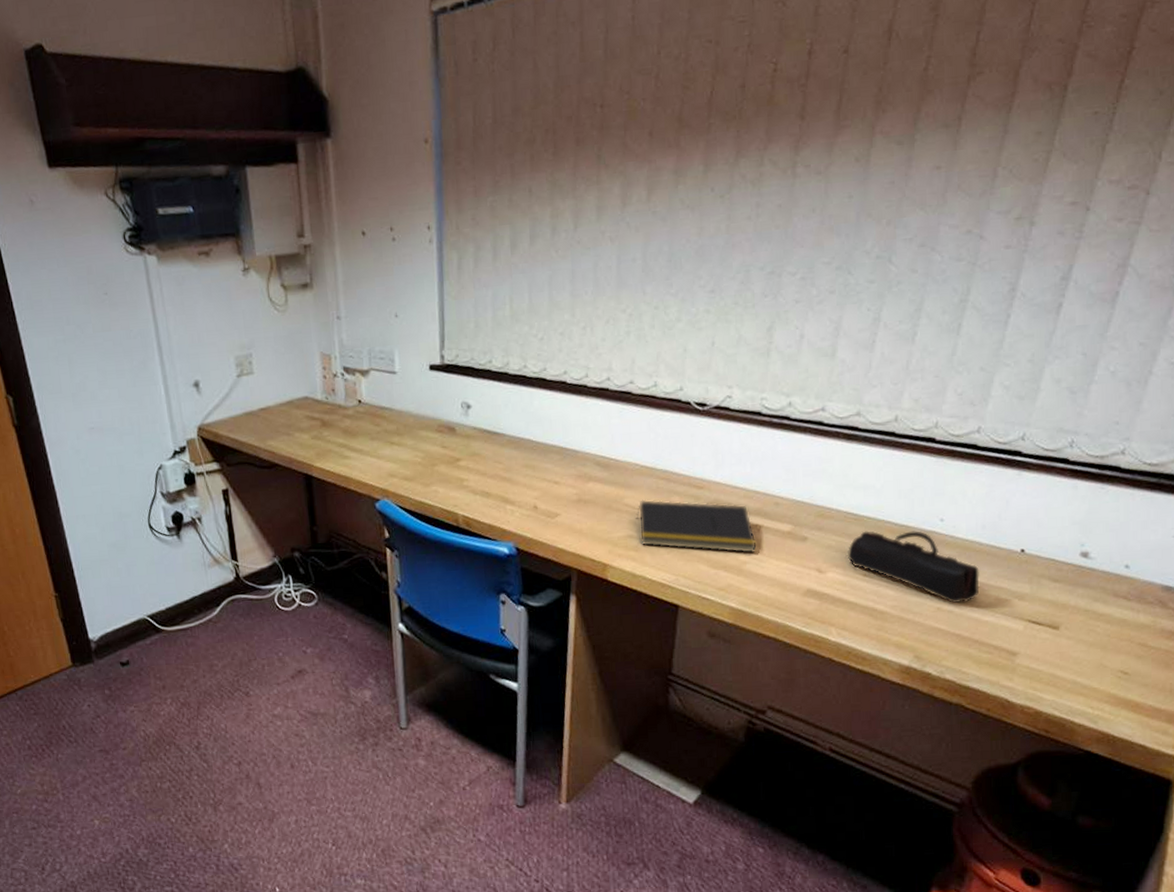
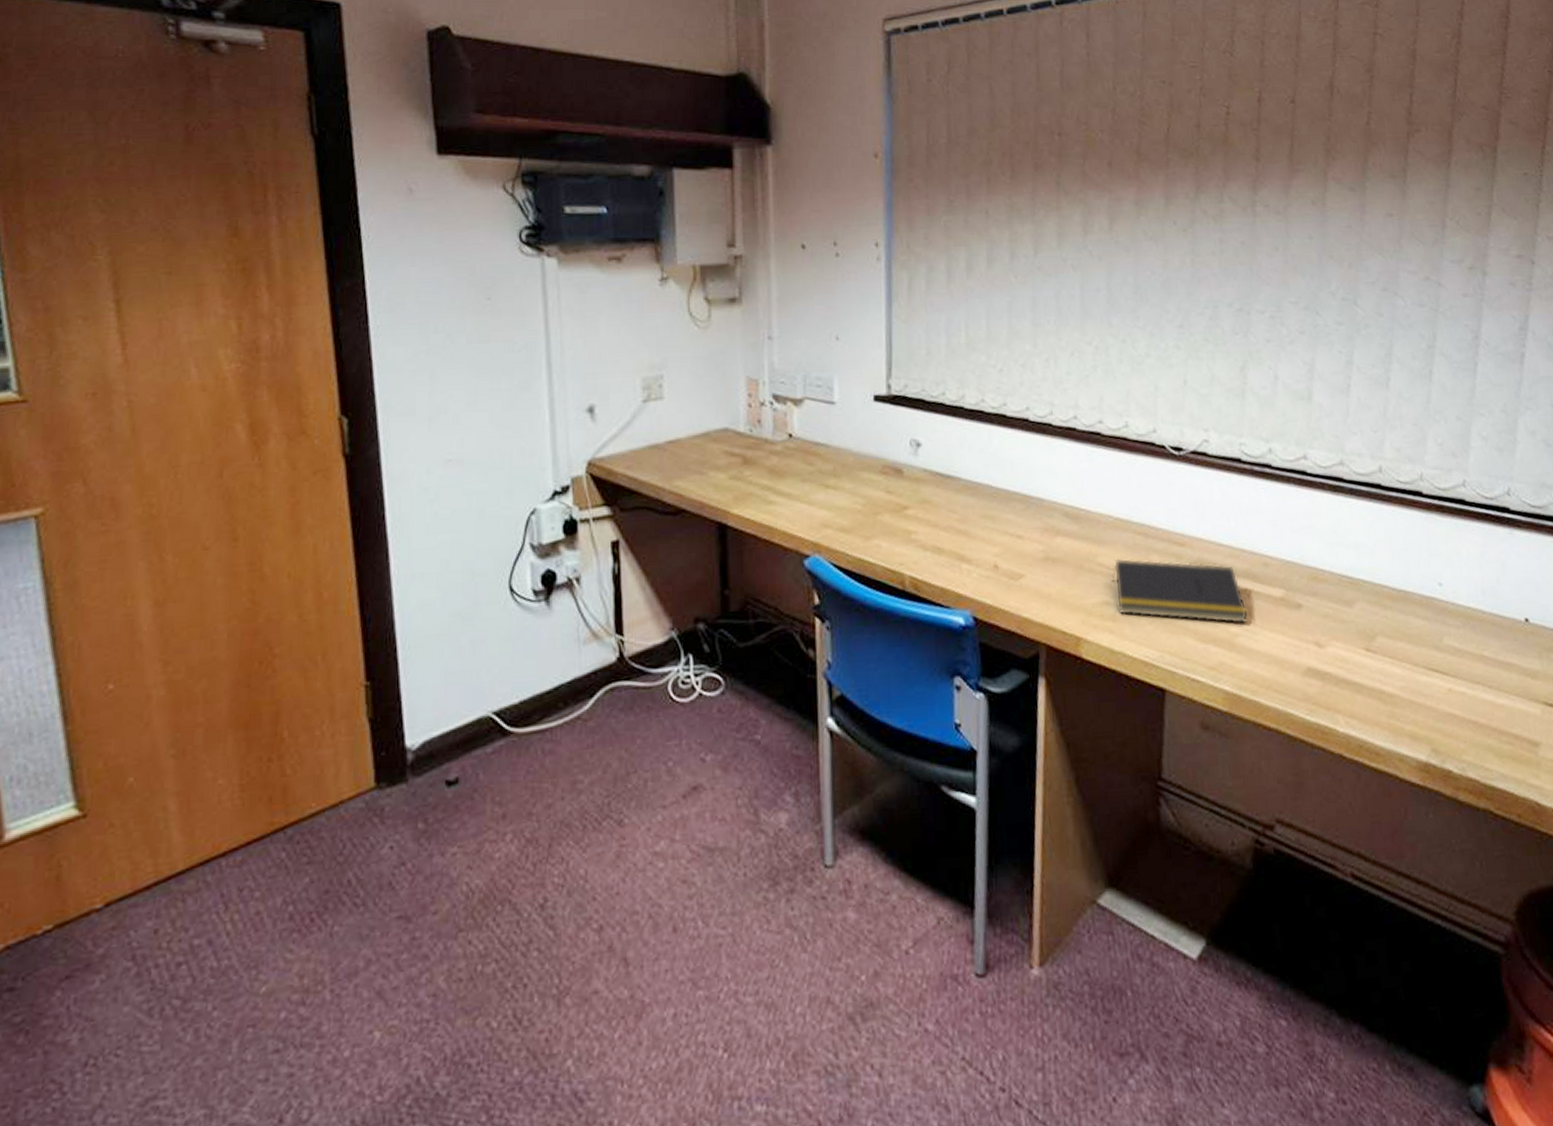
pencil case: present [848,531,980,604] -> none [1346,596,1489,684]

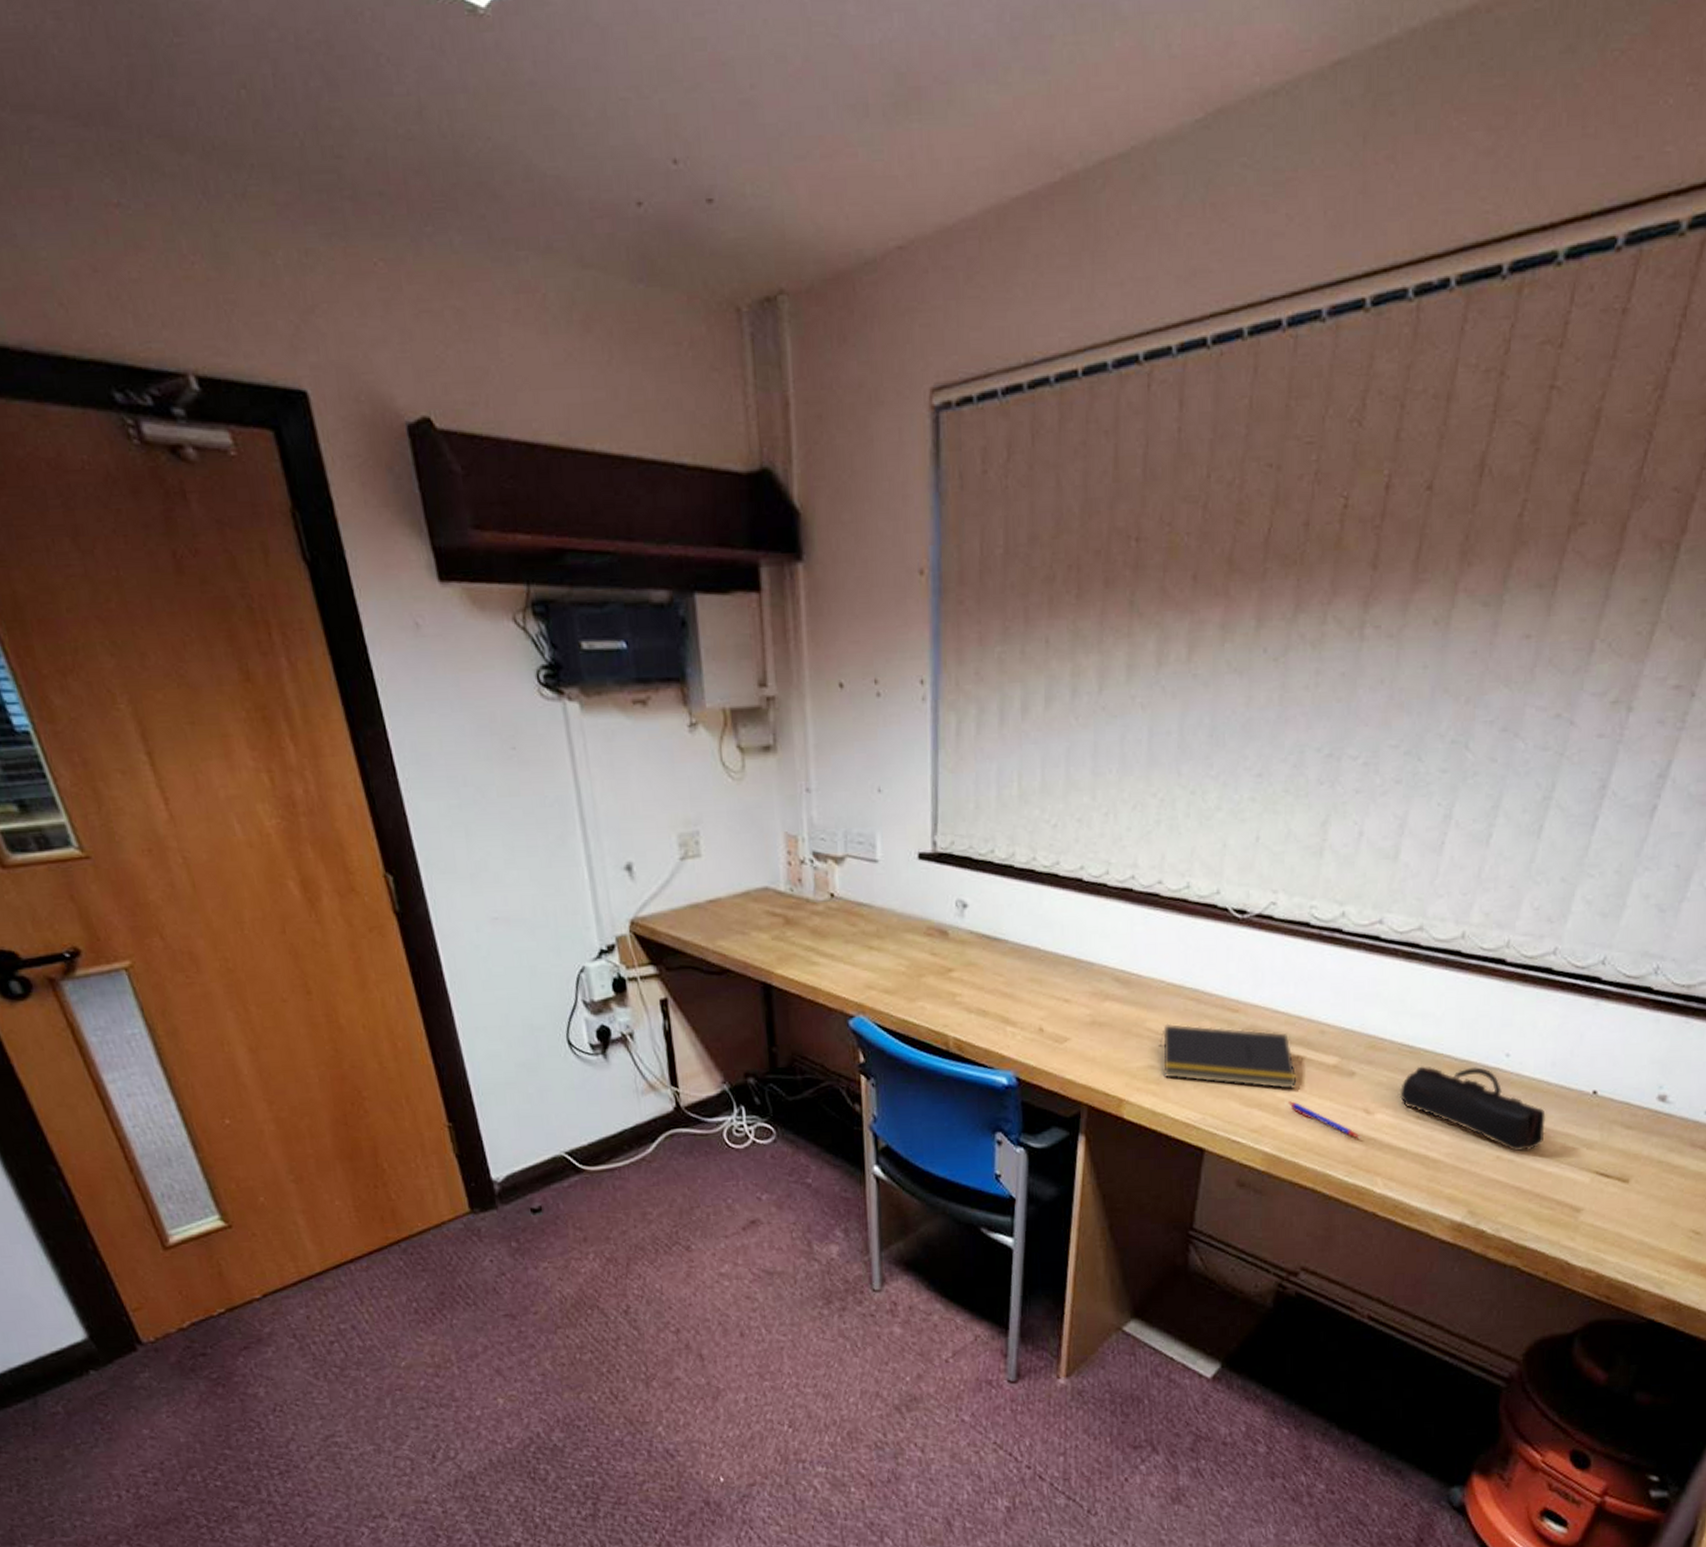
pen: none [1241,636,1317,674] -> present [1287,1101,1362,1139]
pencil case: none [1346,596,1489,684] -> present [1400,1066,1546,1152]

